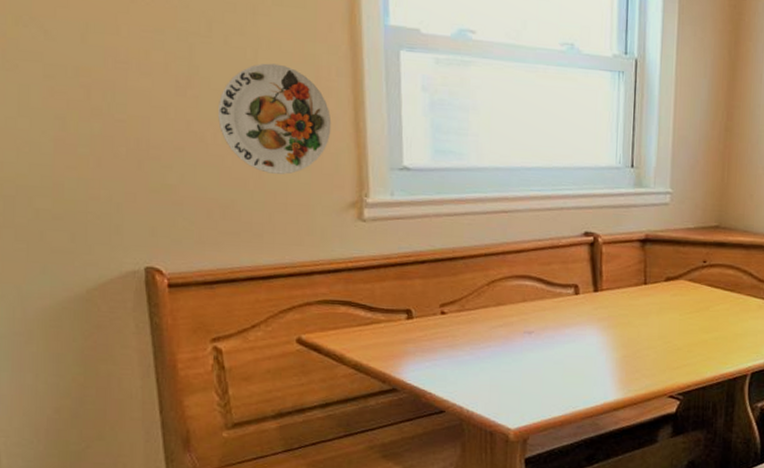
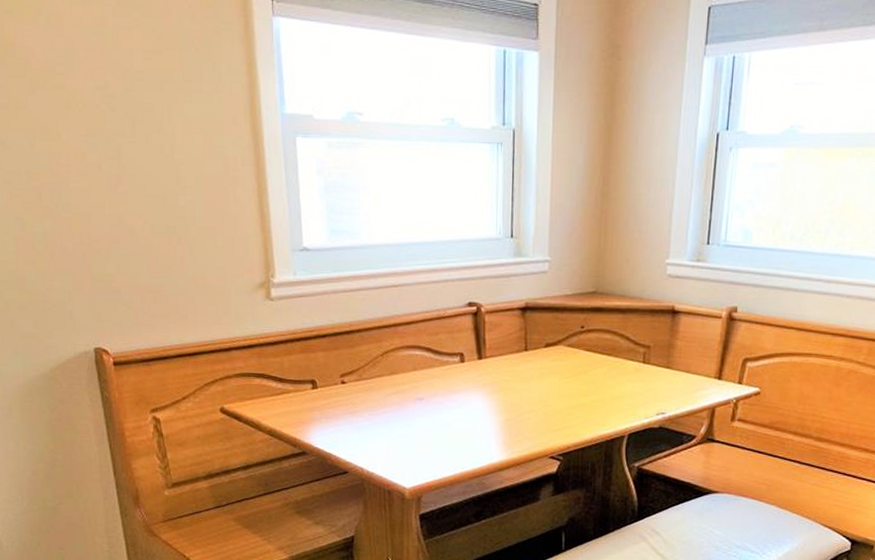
decorative plate: present [218,63,332,175] -> none [144,157,240,260]

